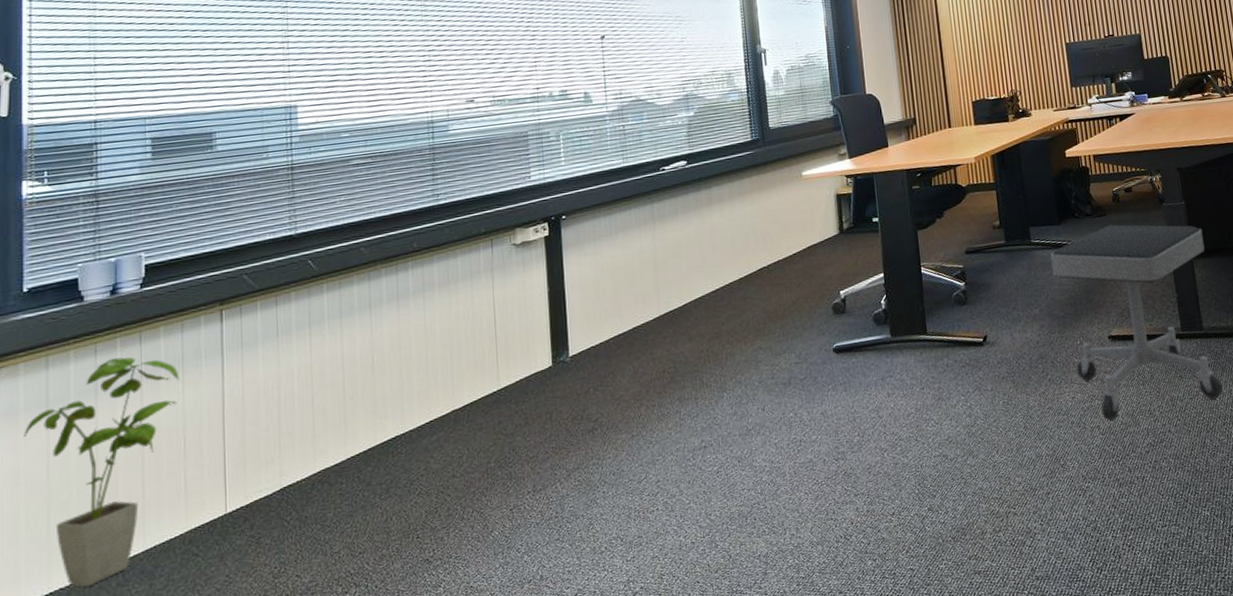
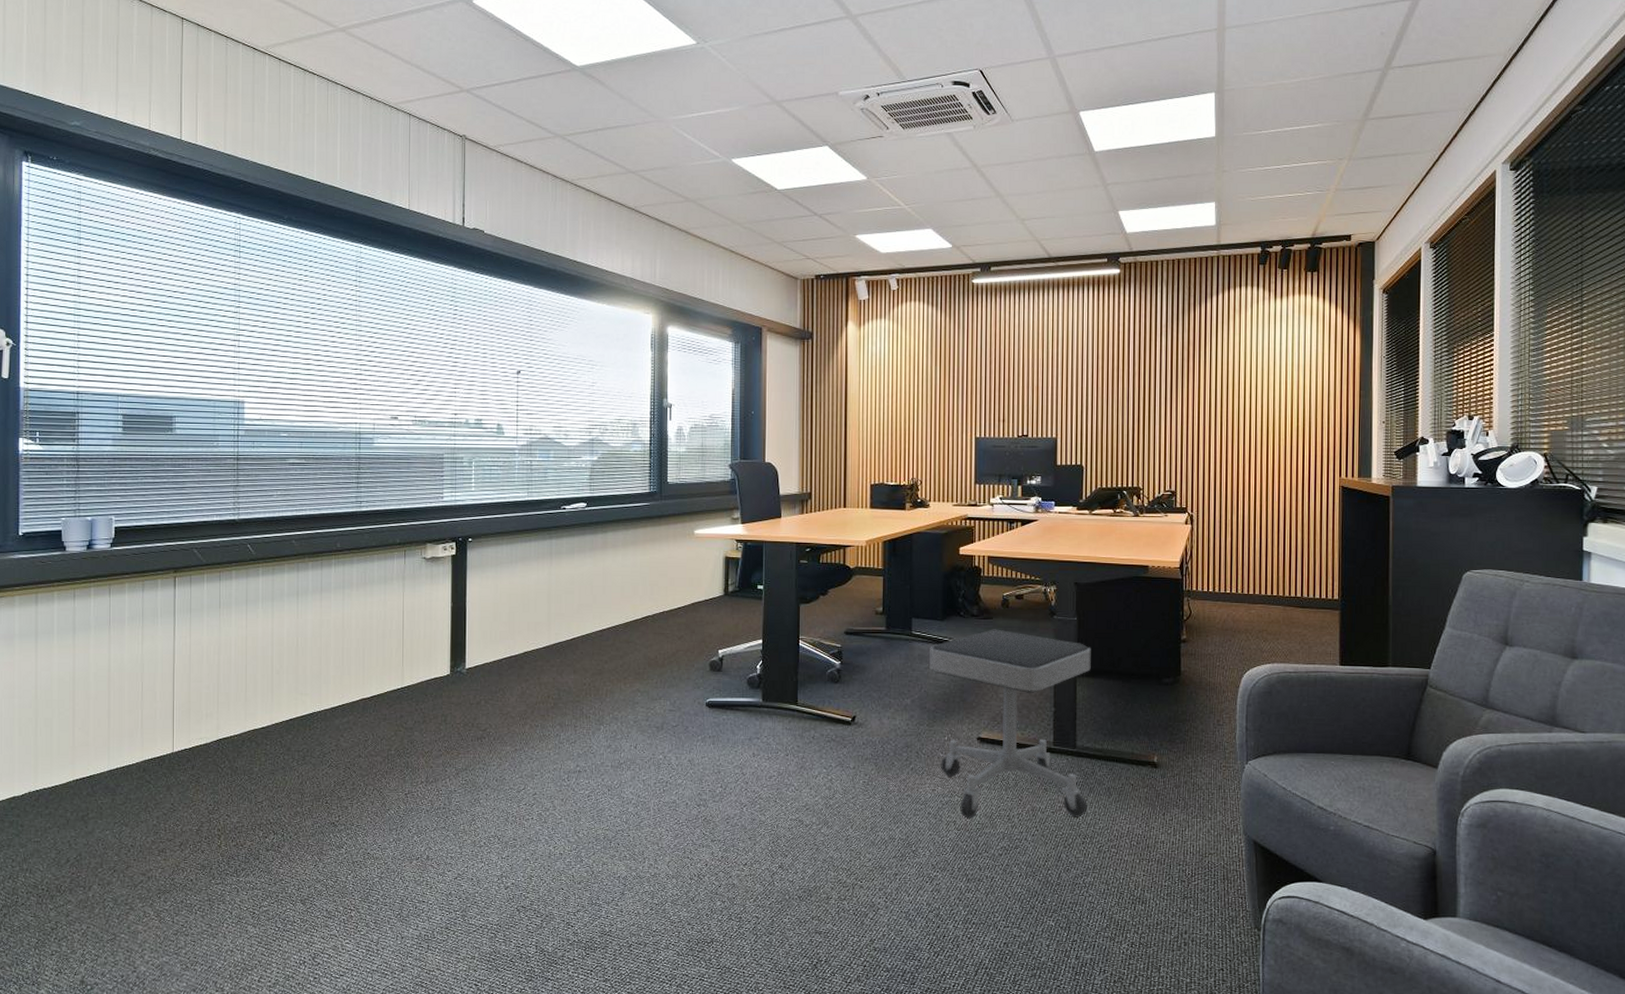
house plant: present [23,357,180,588] -> none [18,604,140,791]

